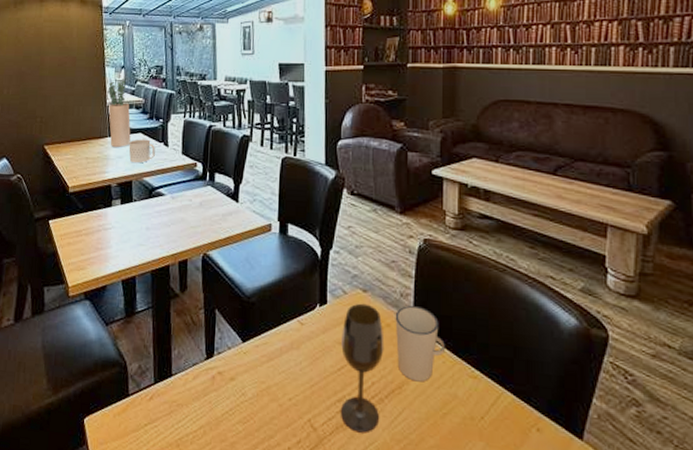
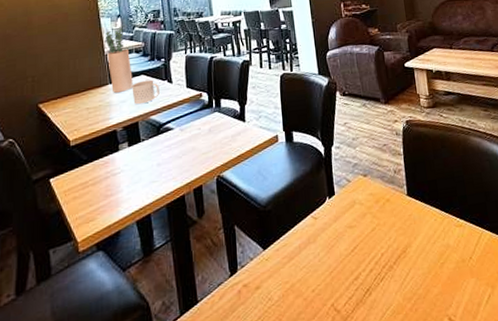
wine glass: present [340,303,384,433] -> none [350,186,392,303]
cup: present [395,306,445,382] -> none [392,178,435,243]

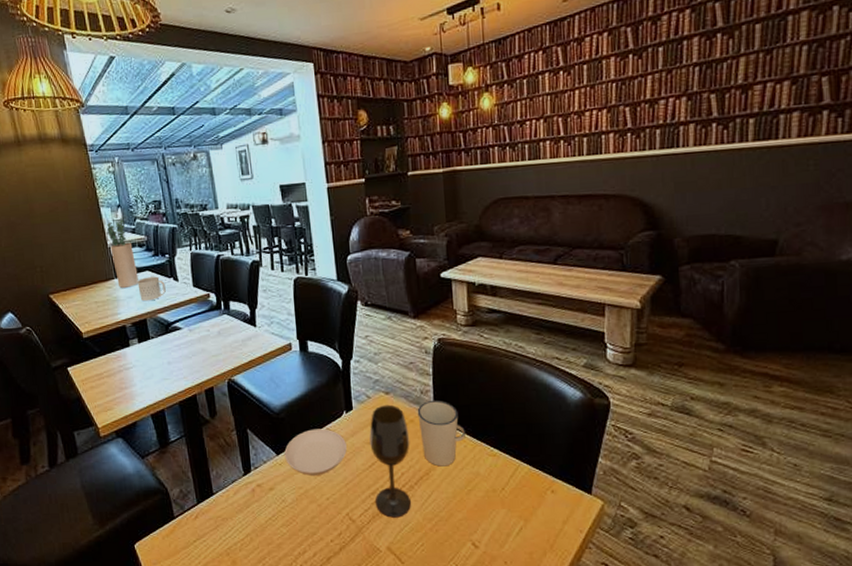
saucer: none [271,216,331,268] -> present [284,428,347,476]
wine glass: none [350,186,392,303] -> present [369,404,412,518]
cup: none [392,178,435,243] -> present [417,400,465,467]

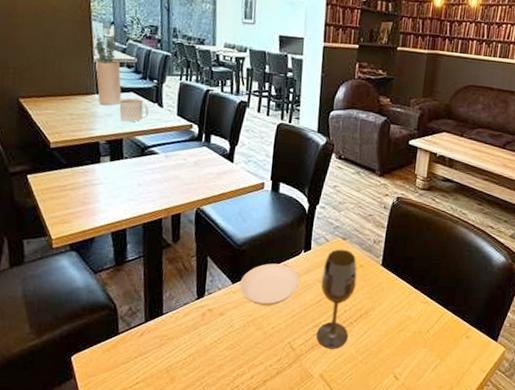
cup: present [417,400,465,467] -> none [366,250,406,308]

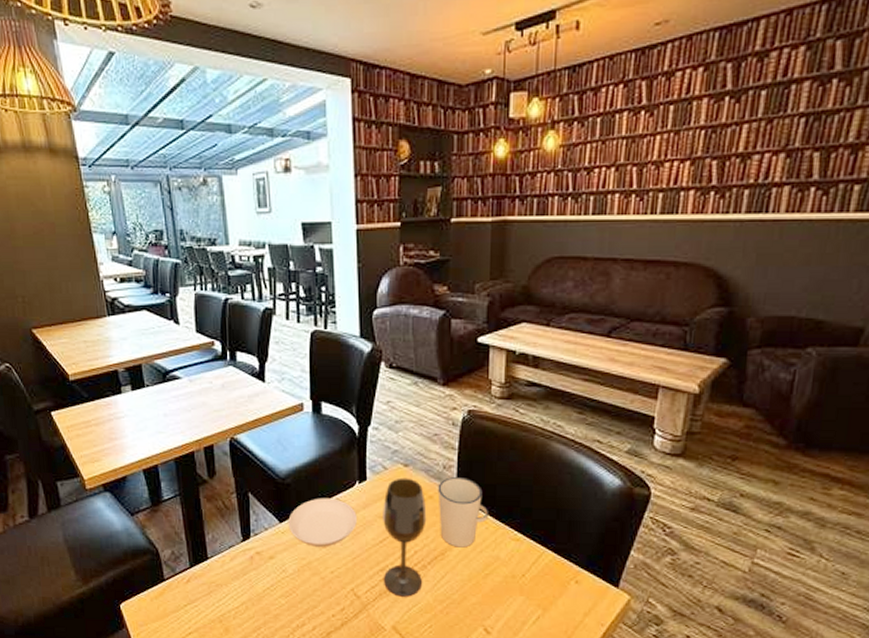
vase: present [96,33,122,106] -> none [99,244,134,329]
mug: present [119,98,149,122] -> none [133,317,165,345]
cup: none [366,250,406,308] -> present [437,477,488,548]

